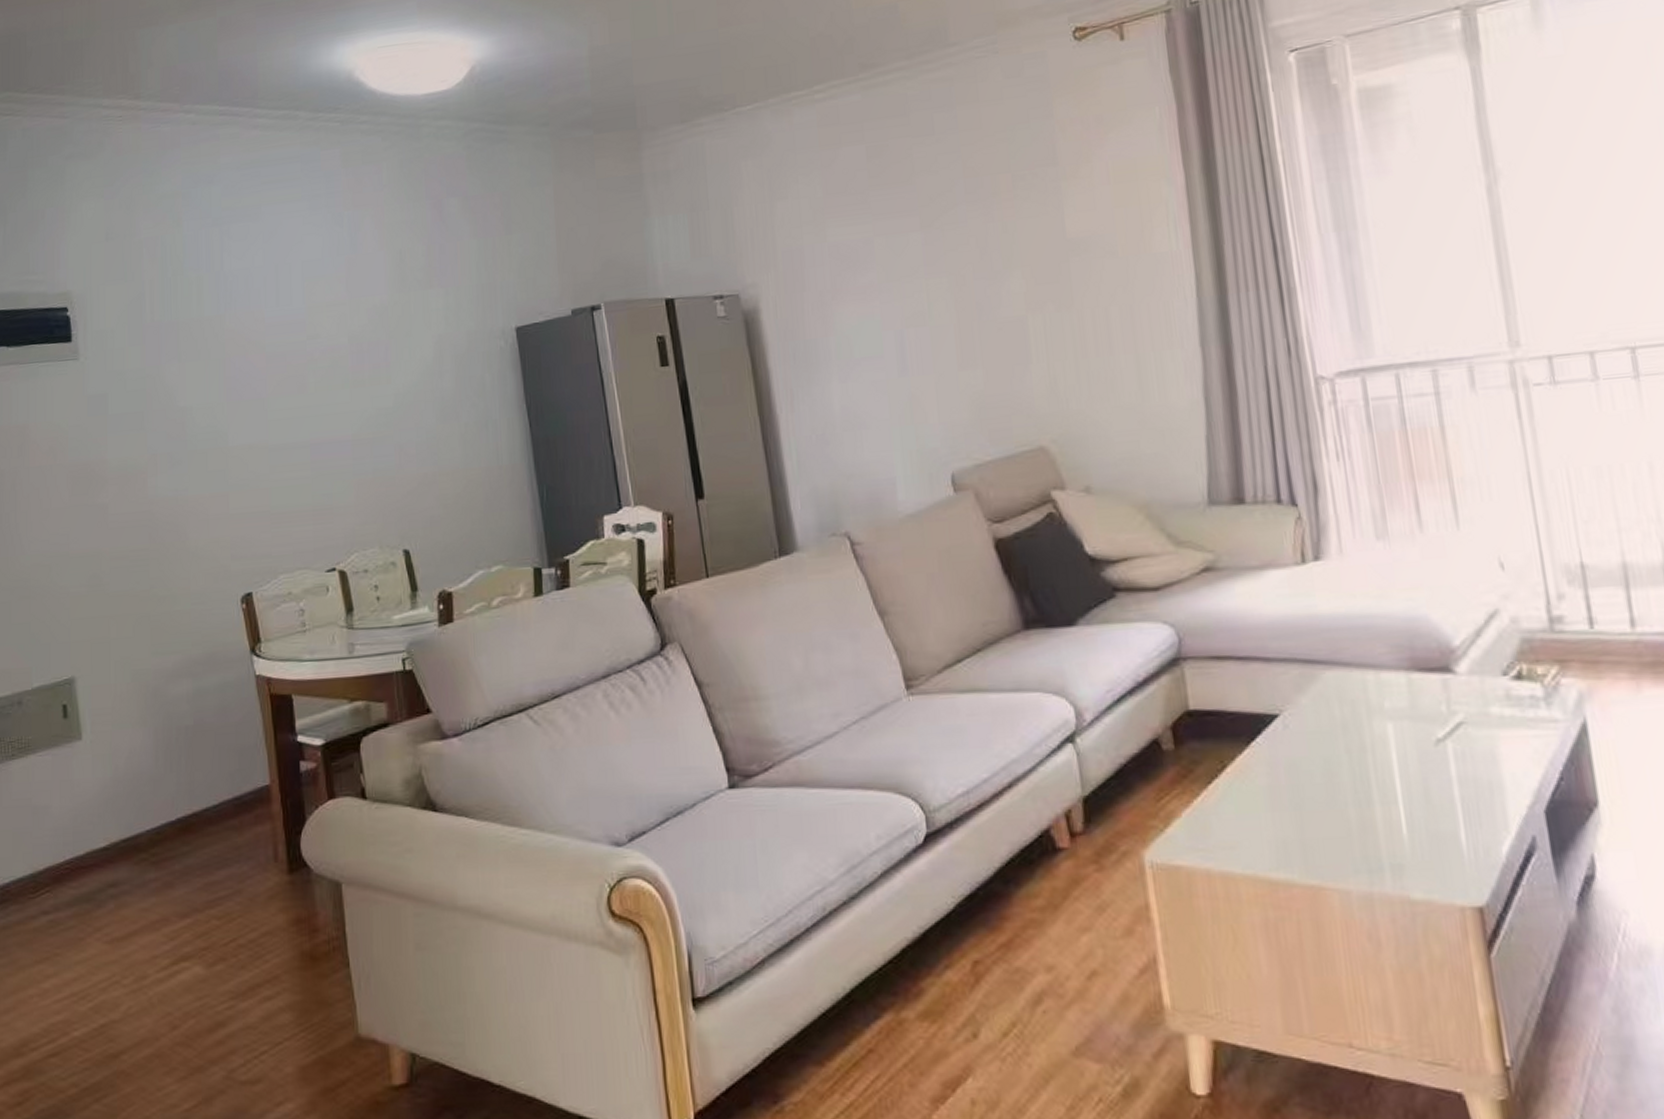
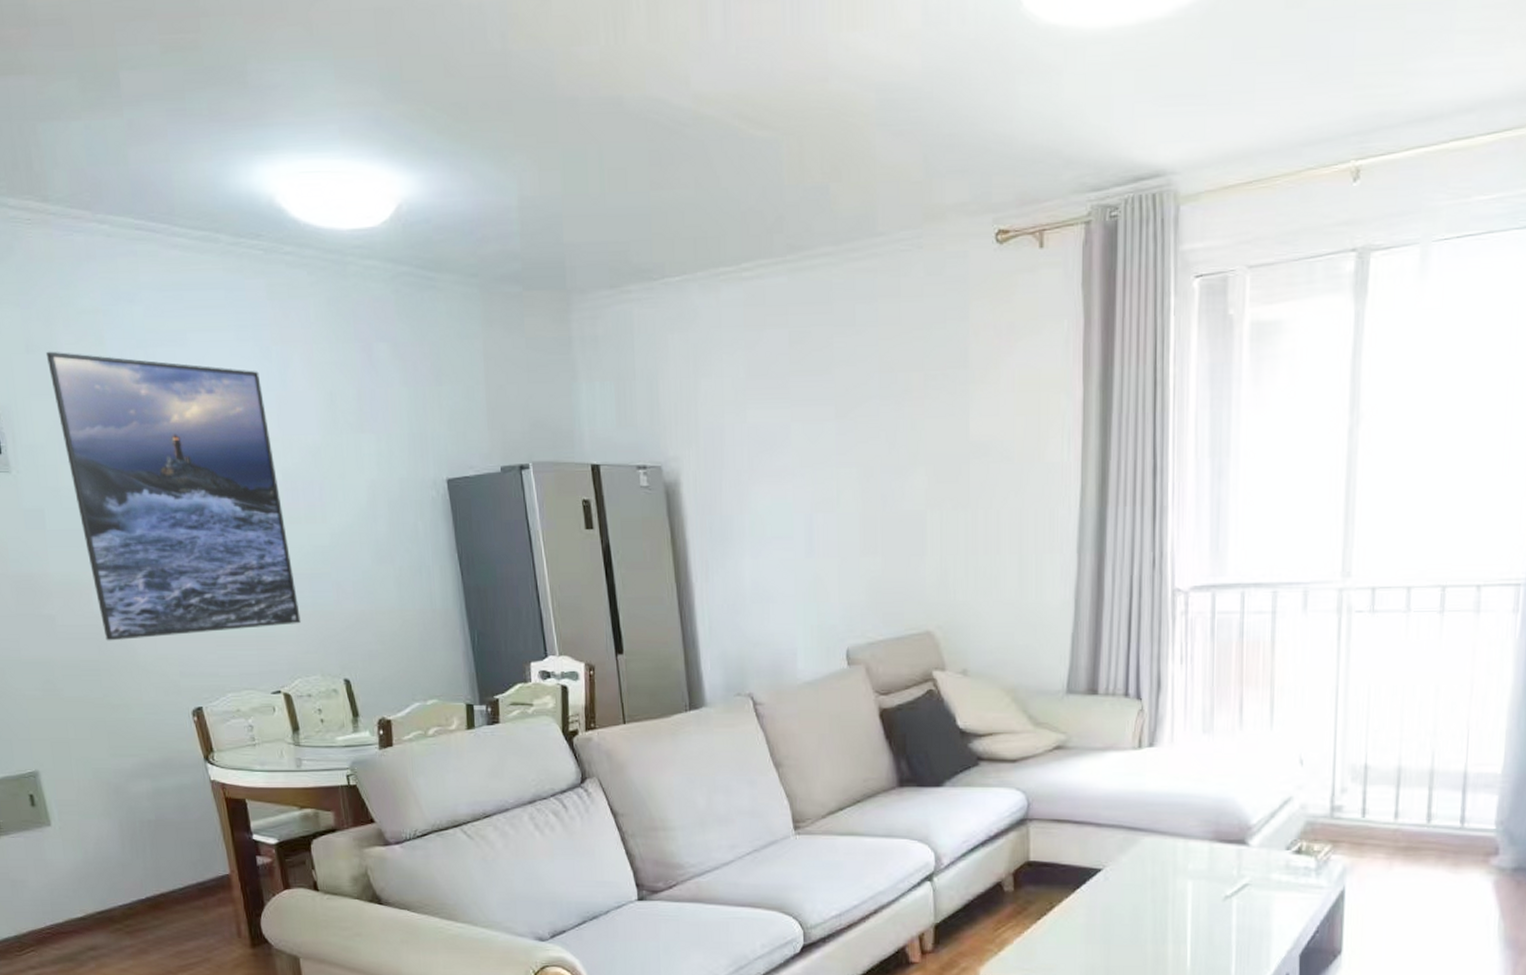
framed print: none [124,237,360,527] -> present [45,351,301,641]

